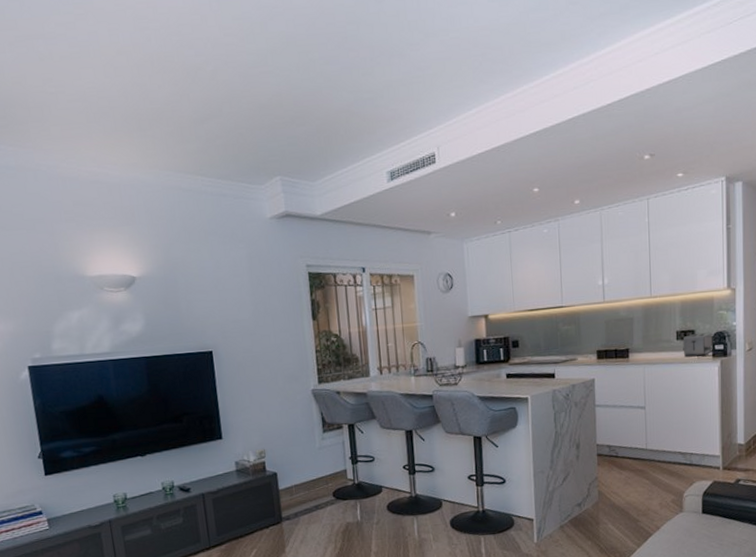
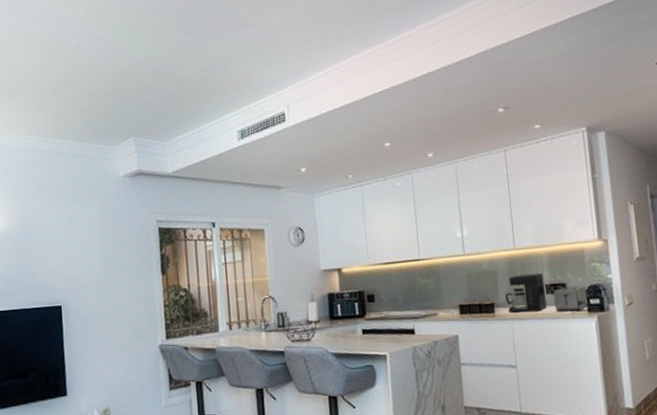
coffee maker: none [639,320,676,358] -> present [505,272,547,313]

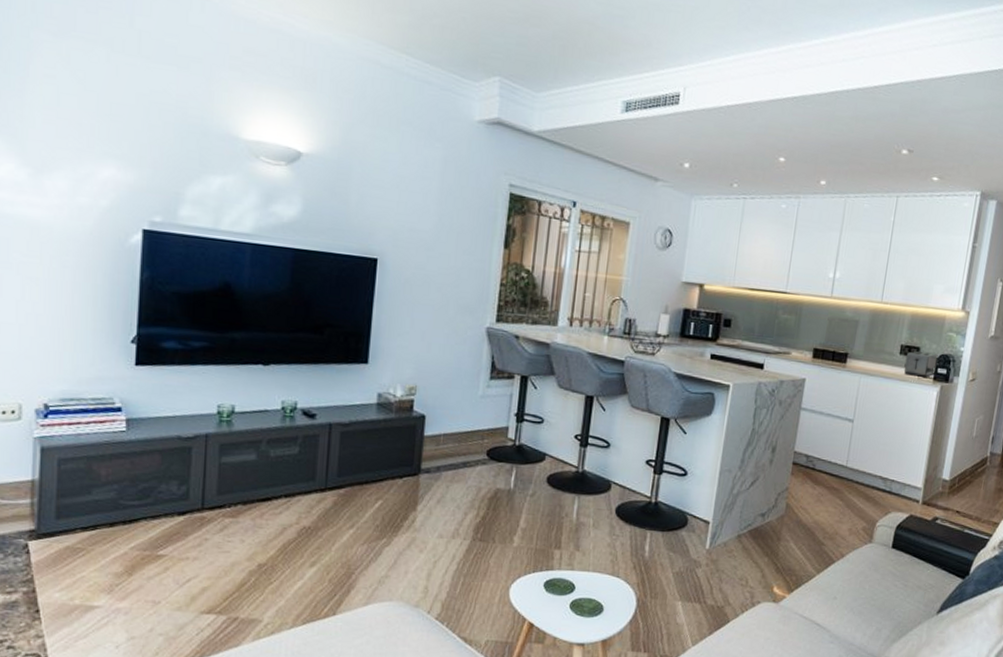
coffee maker: present [505,272,547,313] -> none [859,329,902,371]

